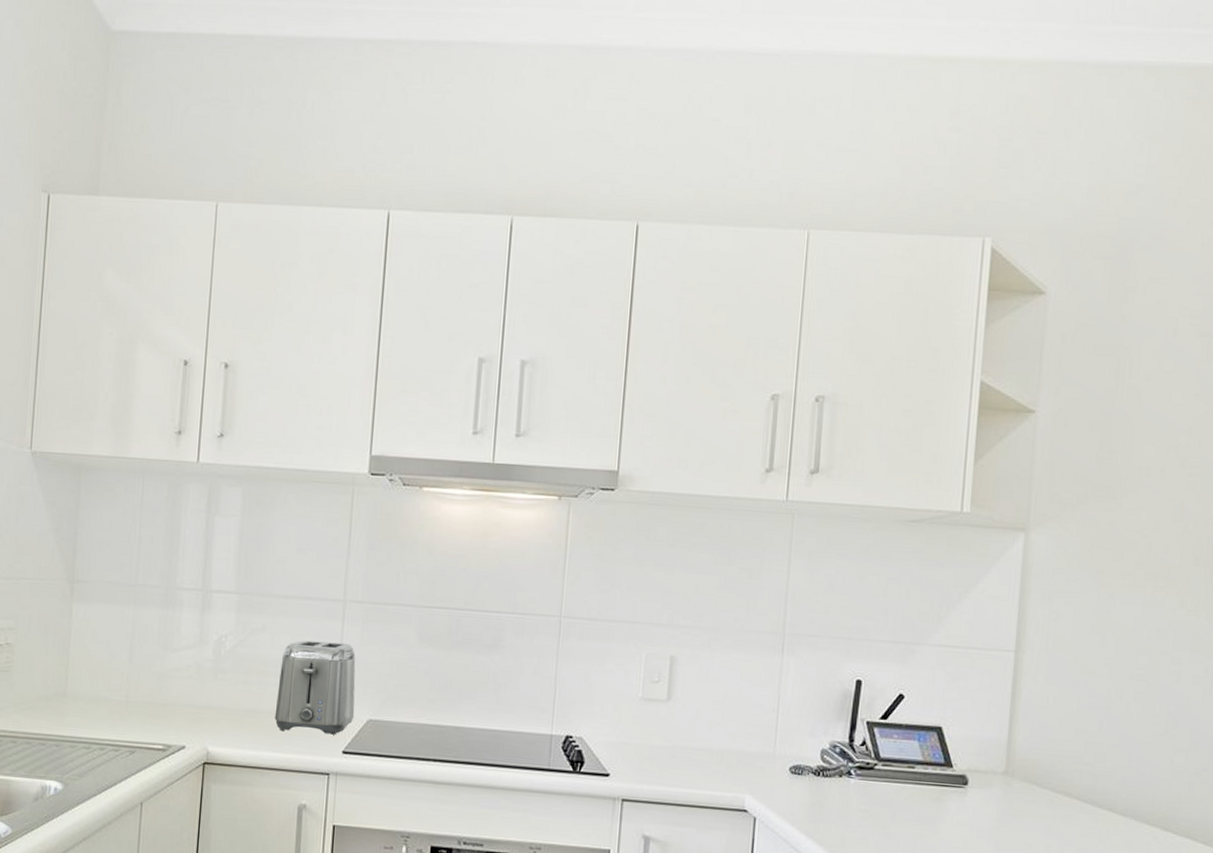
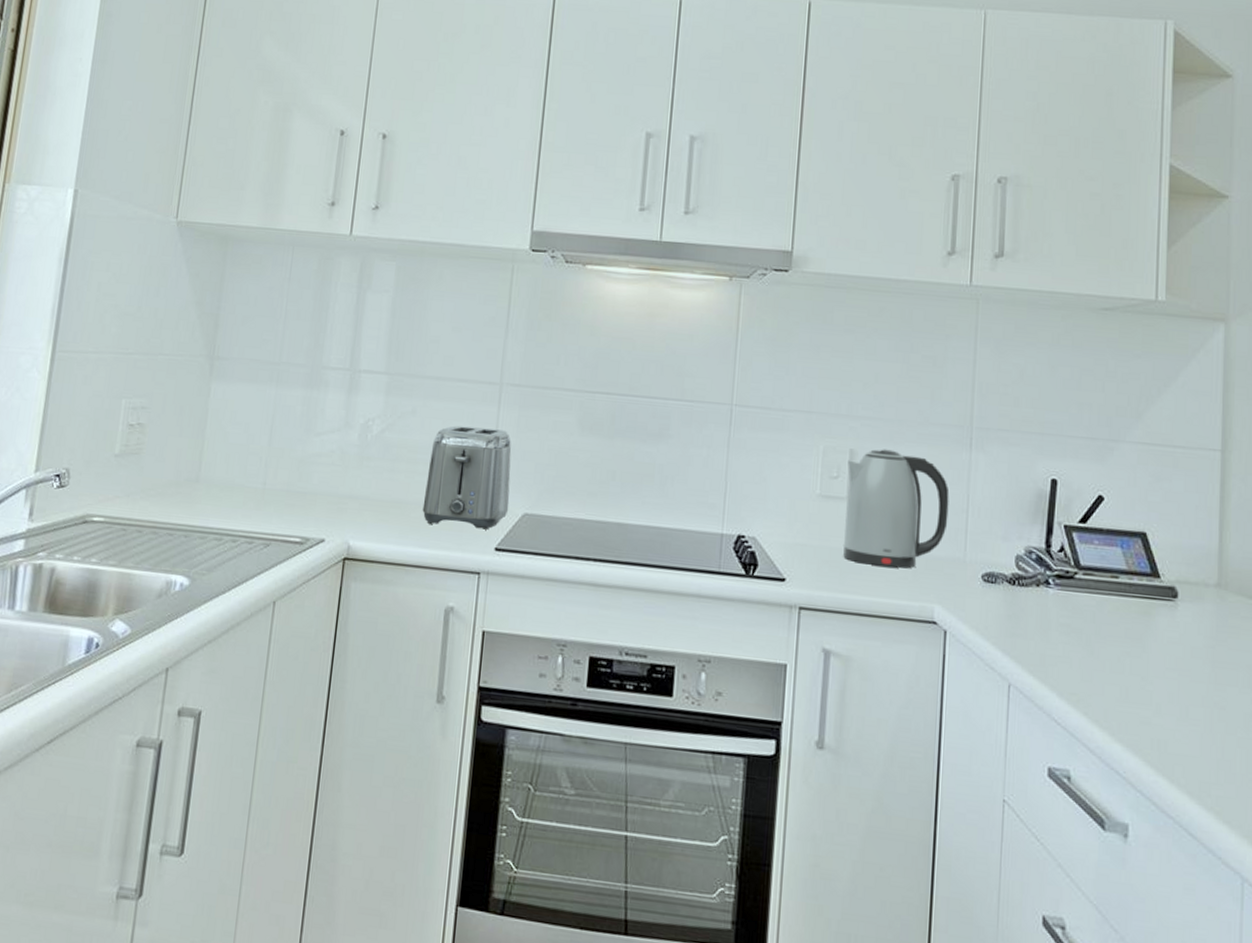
kettle: none [662,655,762,763] -> present [842,449,950,568]

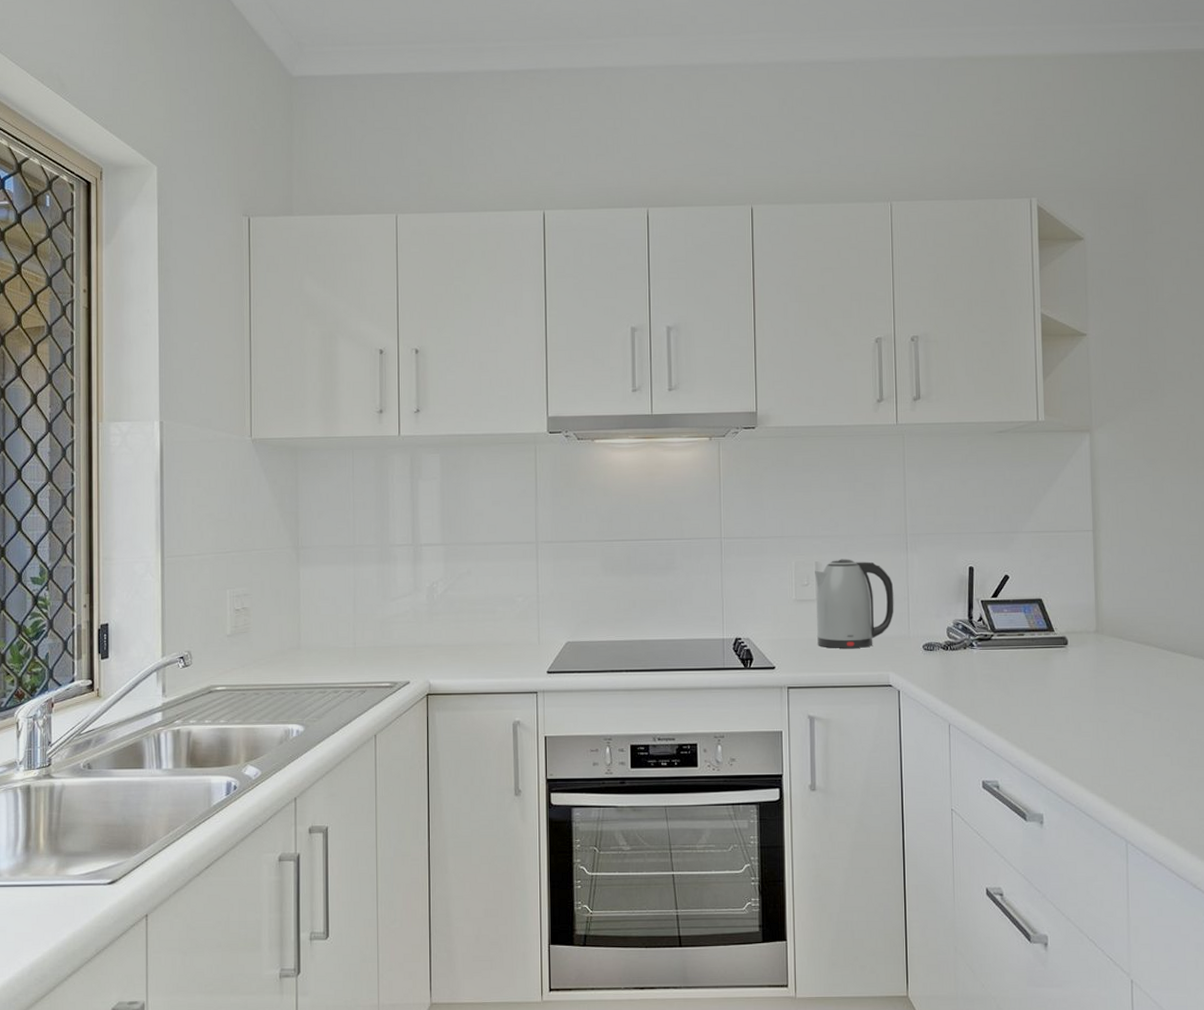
toaster: present [422,425,512,530] -> none [485,579,554,659]

